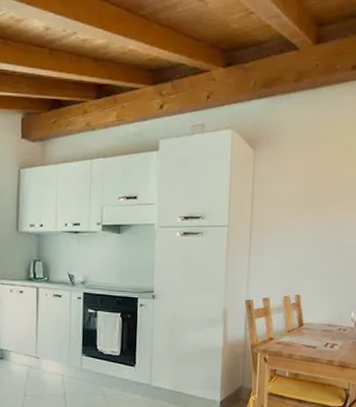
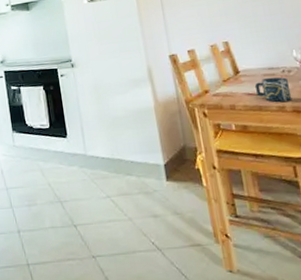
cup: none [313,333,342,357] -> present [255,77,292,103]

